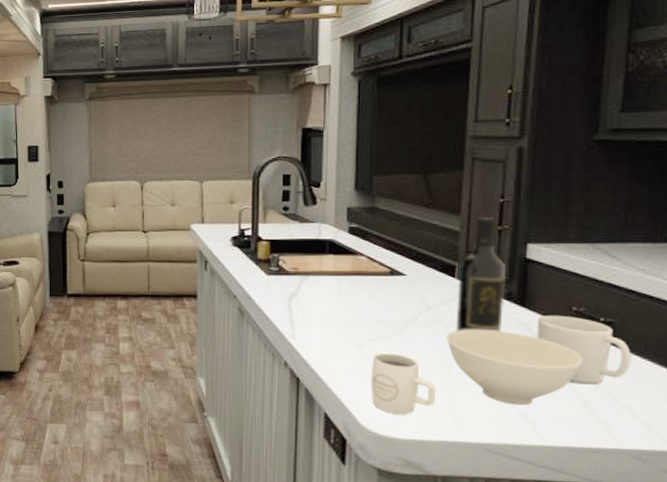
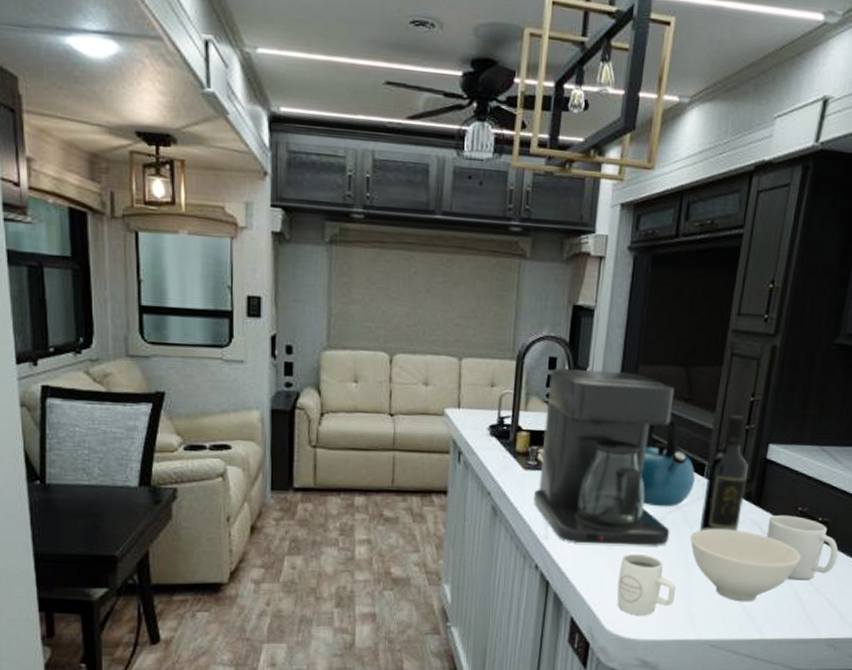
coffee maker: none [278,183,423,346] -> present [534,368,675,546]
kettle: none [386,218,445,308] -> present [641,413,695,507]

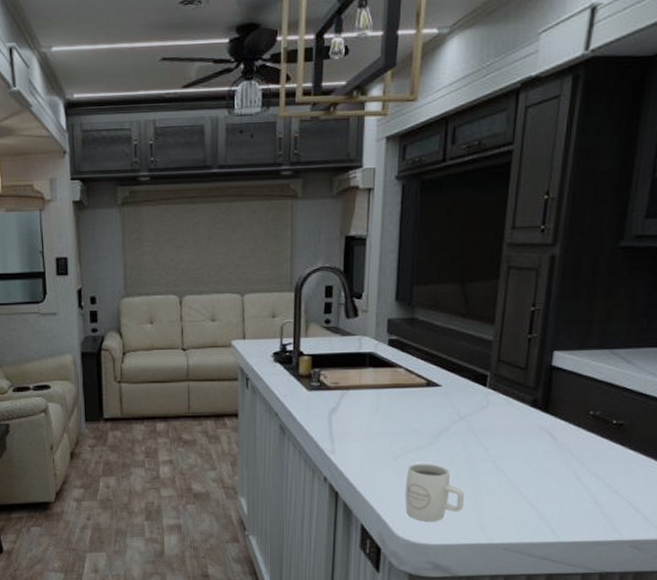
coffee maker: present [534,368,675,546] -> none [319,293,455,456]
kettle: present [641,413,695,507] -> none [423,329,477,418]
bowl: present [690,528,801,602] -> none [476,436,596,506]
wine bottle: present [699,415,748,532] -> none [485,326,533,440]
mug: present [766,514,839,581] -> none [557,419,637,483]

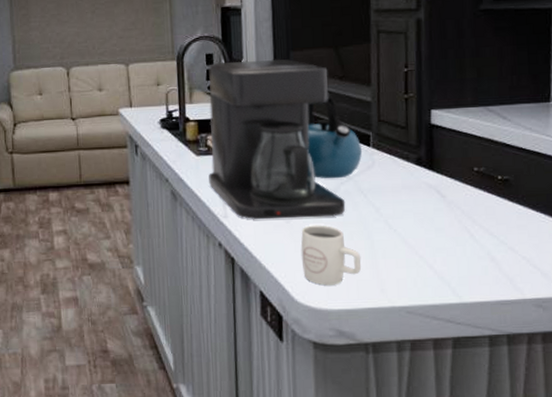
coffee maker: none [319,293,455,456] -> present [209,59,346,219]
kettle: none [423,329,477,418] -> present [307,91,362,179]

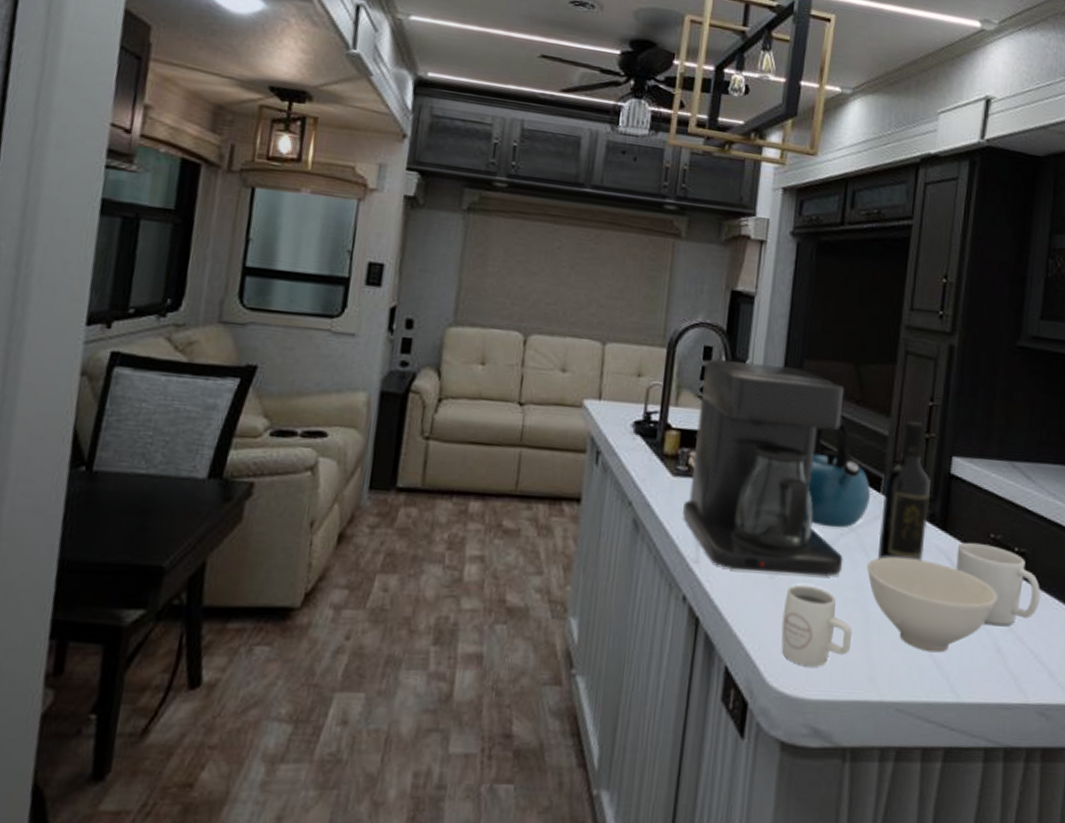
bowl: none [367,194,487,266] -> present [867,556,998,653]
wine bottle: none [373,86,416,199] -> present [877,421,931,561]
mug: none [445,176,527,241] -> present [956,542,1040,627]

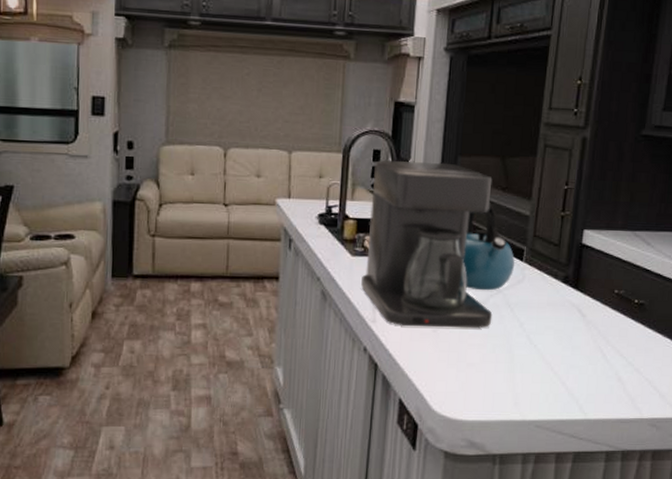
mug: present [781,584,853,667] -> none [443,335,501,397]
bowl: present [867,556,998,653] -> none [512,311,620,383]
wine bottle: present [877,421,931,561] -> none [520,203,565,314]
mug: present [956,542,1040,627] -> none [585,297,655,361]

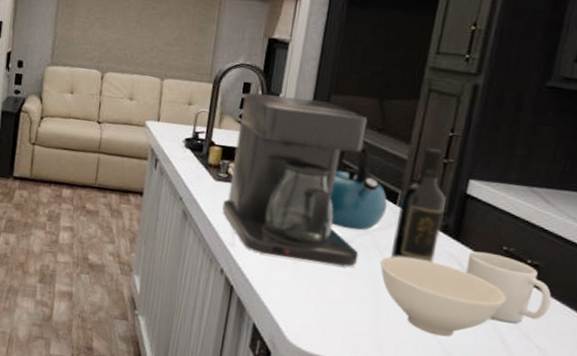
bowl: none [512,311,620,383] -> present [380,256,506,337]
wine bottle: none [520,203,565,314] -> present [390,148,446,263]
mug: none [585,297,655,361] -> present [465,251,552,324]

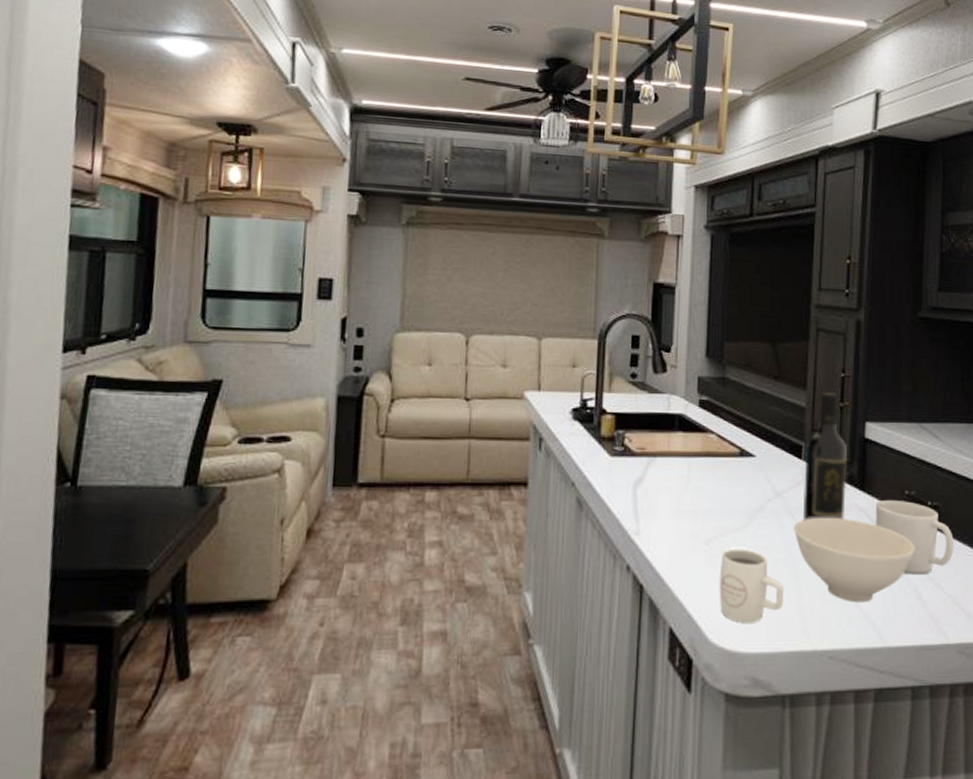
coffee maker: present [222,93,368,267] -> none [622,347,772,540]
mug: none [300,270,364,334] -> present [719,548,784,623]
kettle: present [330,141,388,230] -> none [736,392,792,495]

